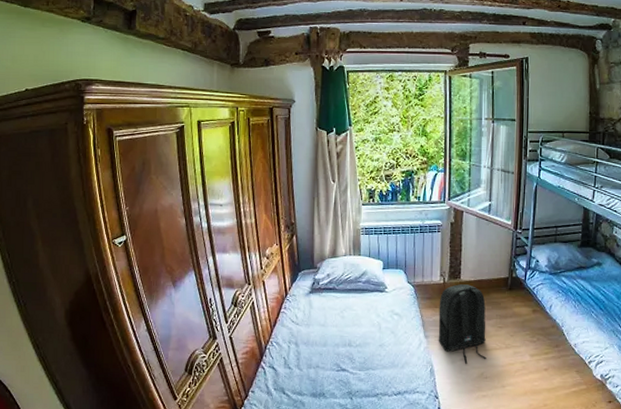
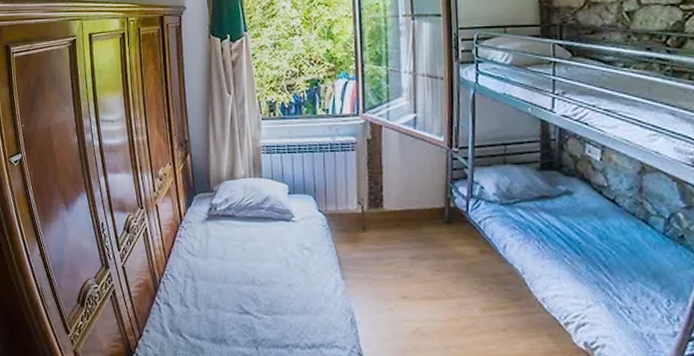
backpack: present [438,284,487,364] -> none [357,214,422,315]

